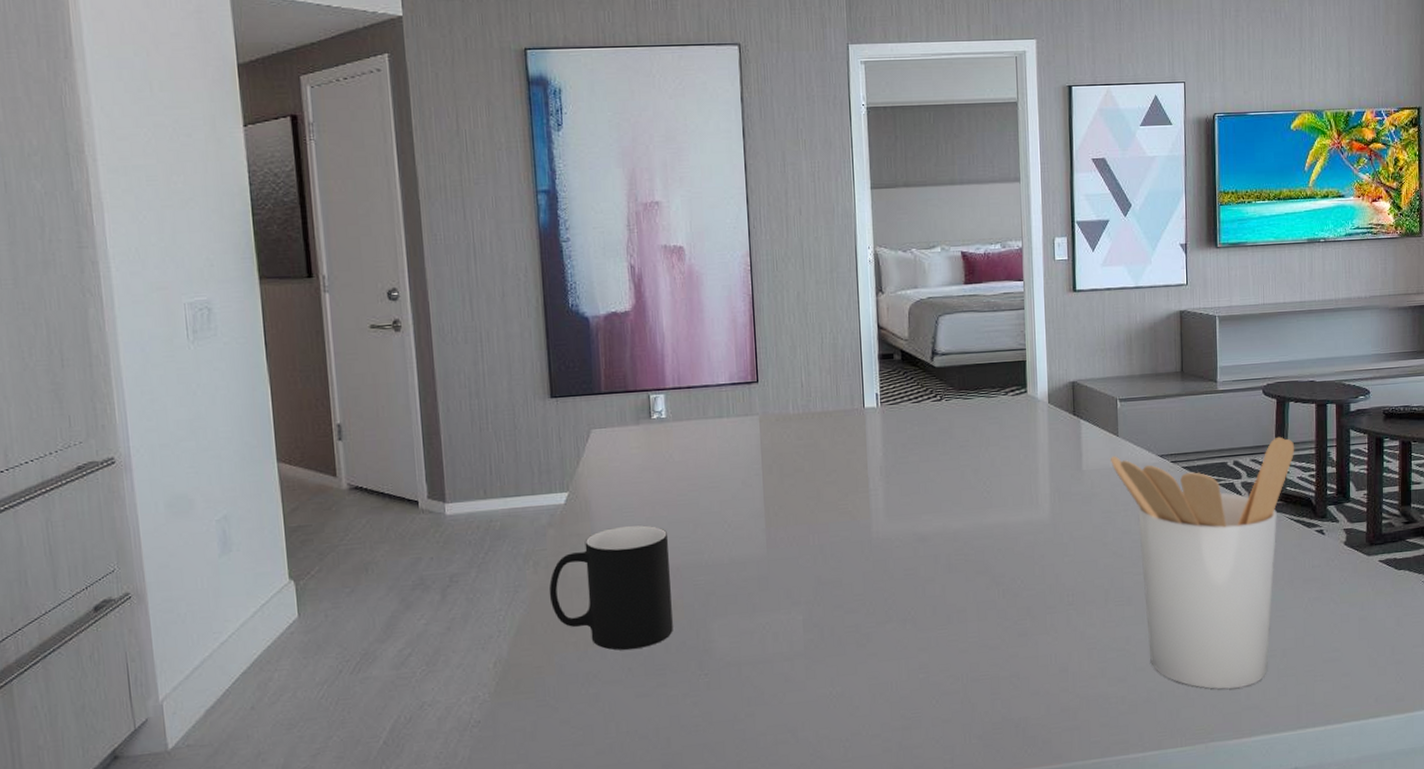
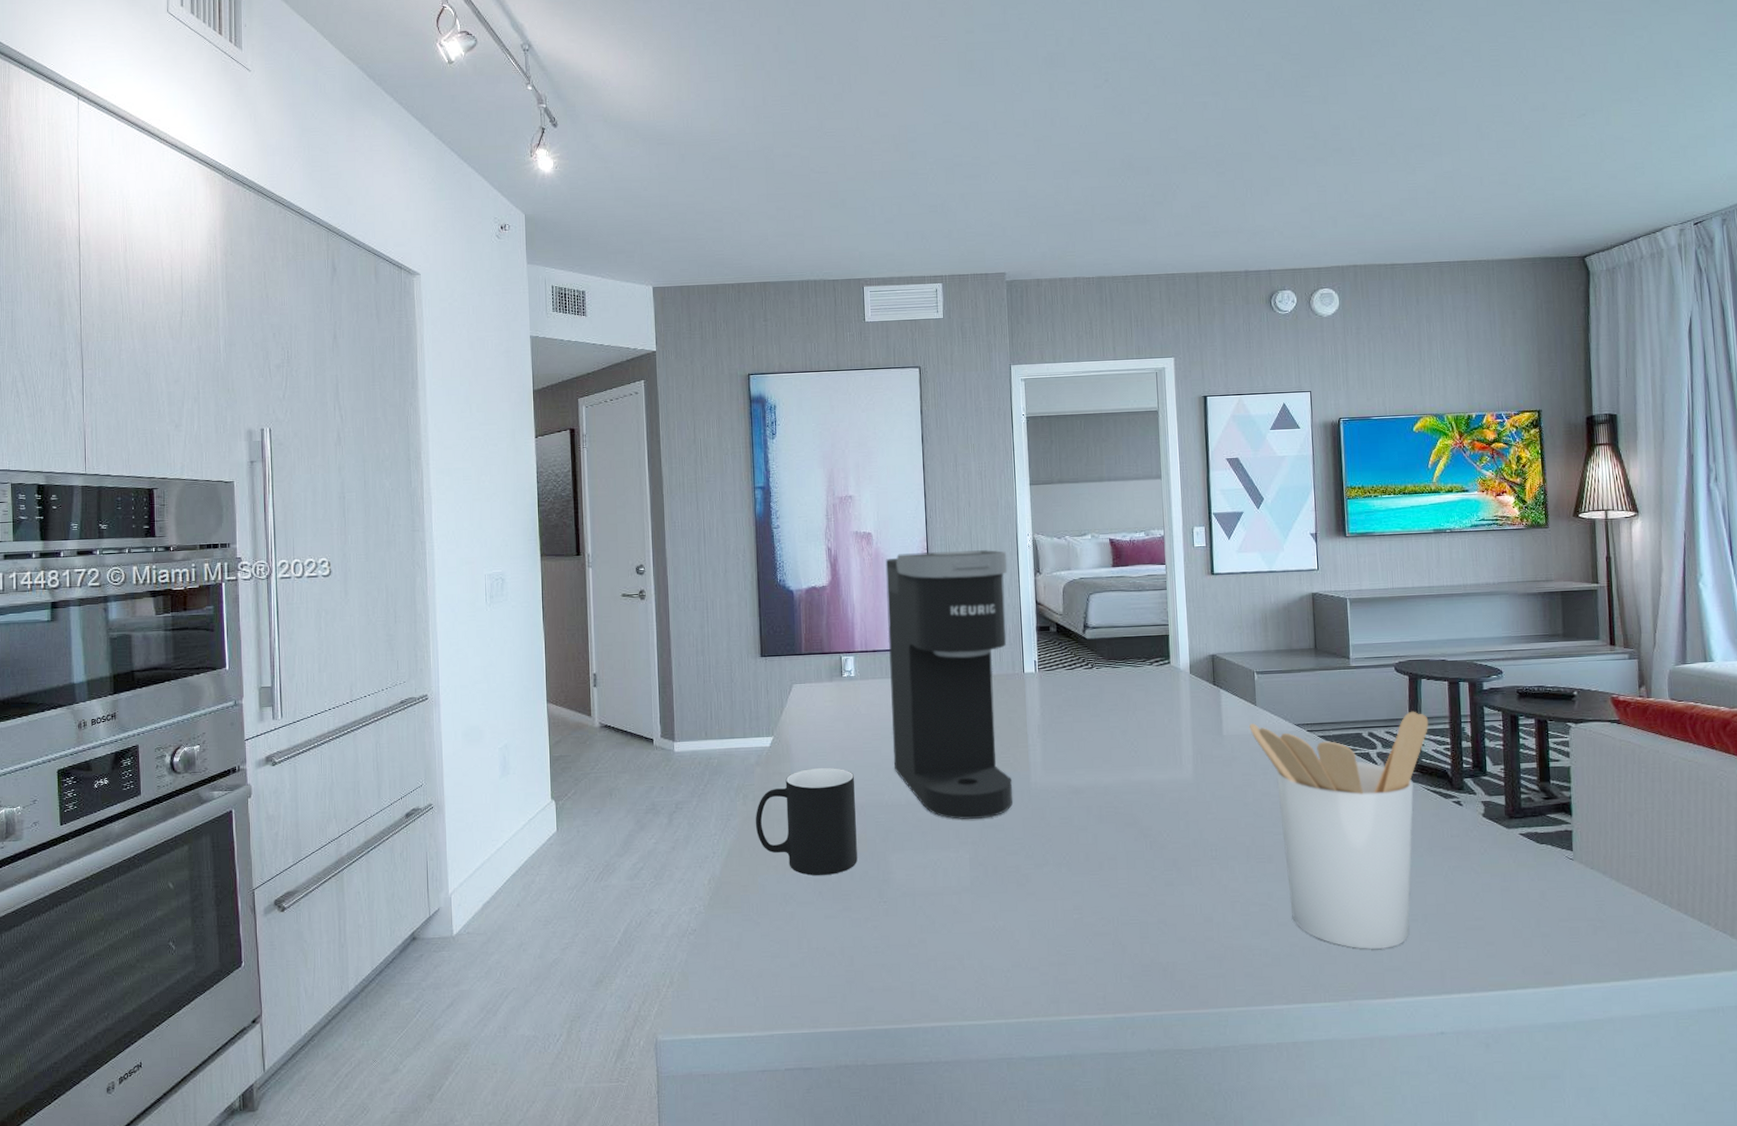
coffee maker: none [700,266,852,577] -> present [885,550,1013,819]

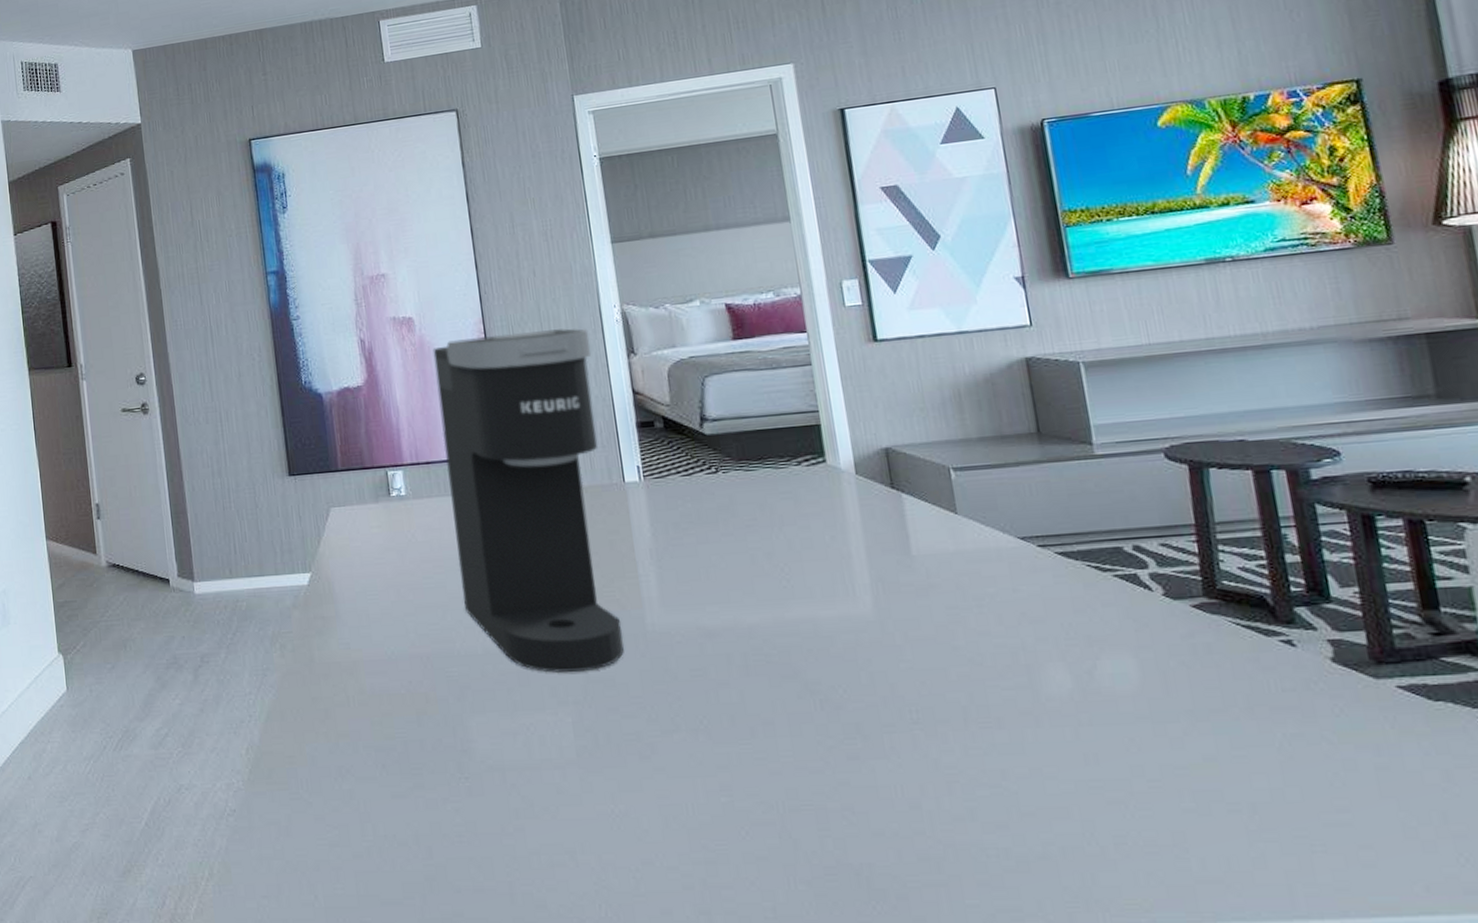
cup: present [755,767,858,876] -> none [297,609,428,745]
utensil holder: present [1248,711,1429,950] -> none [948,513,1230,853]

